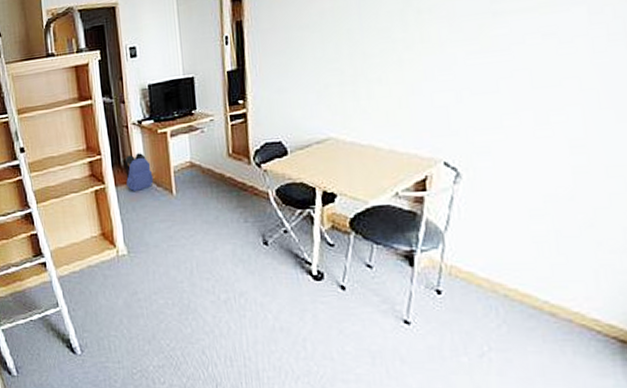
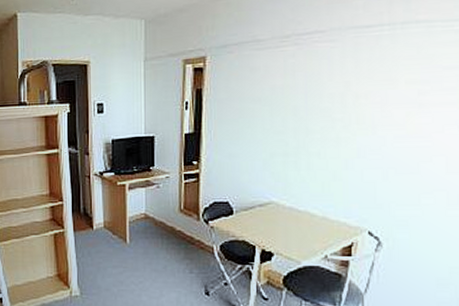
backpack: present [125,153,154,192] -> none [84,202,110,238]

